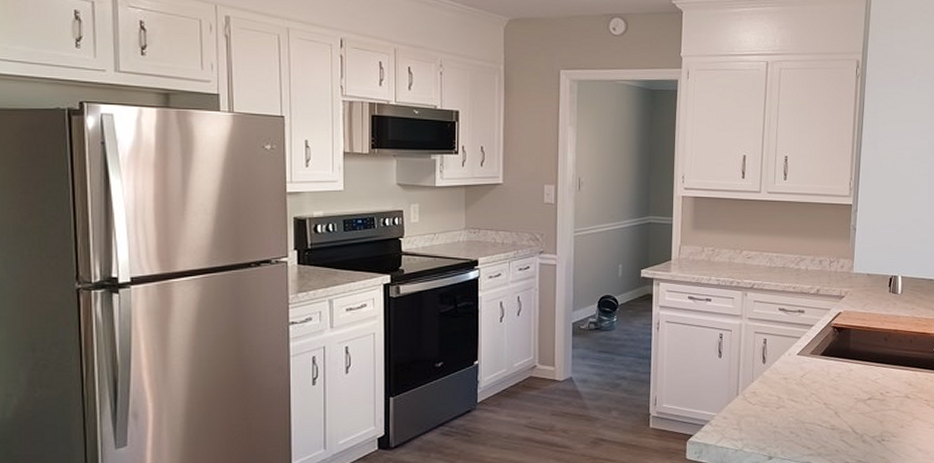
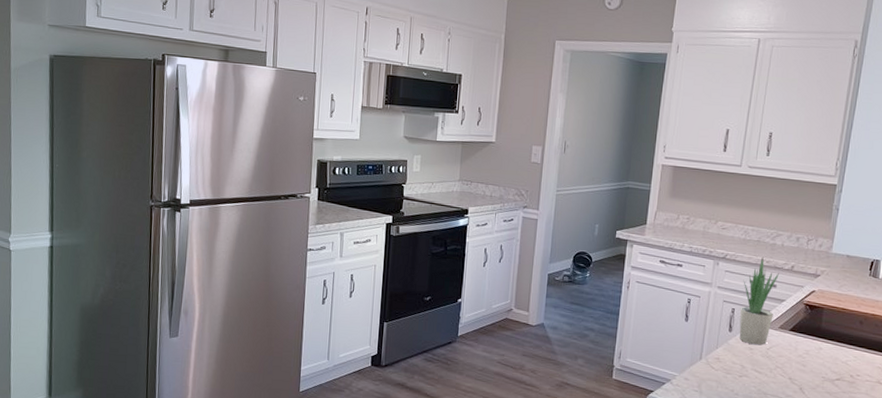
potted plant: none [771,283,806,374] -> present [739,257,779,346]

